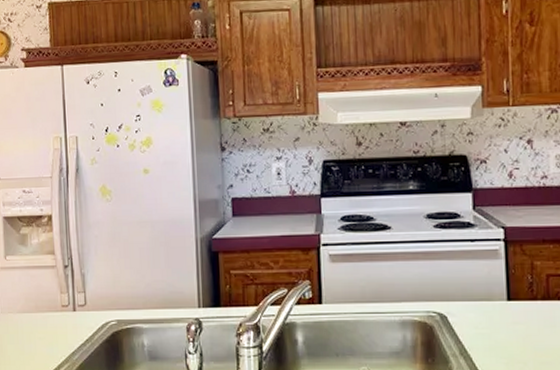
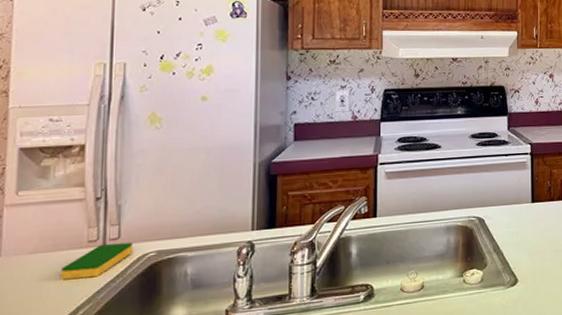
dish sponge: none [43,310,98,340] -> present [60,242,134,280]

